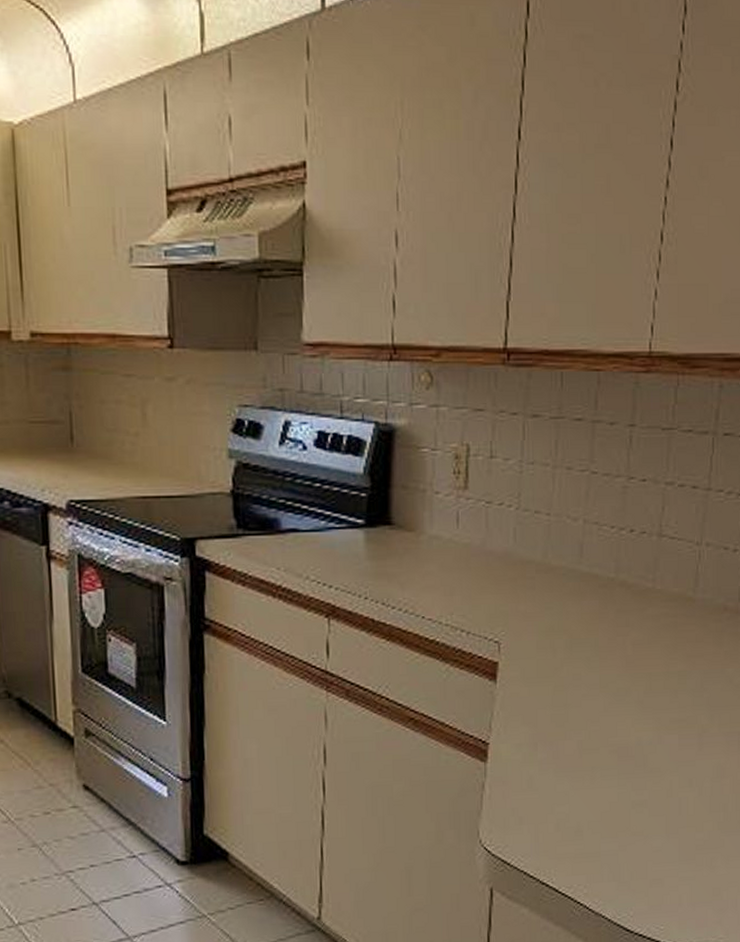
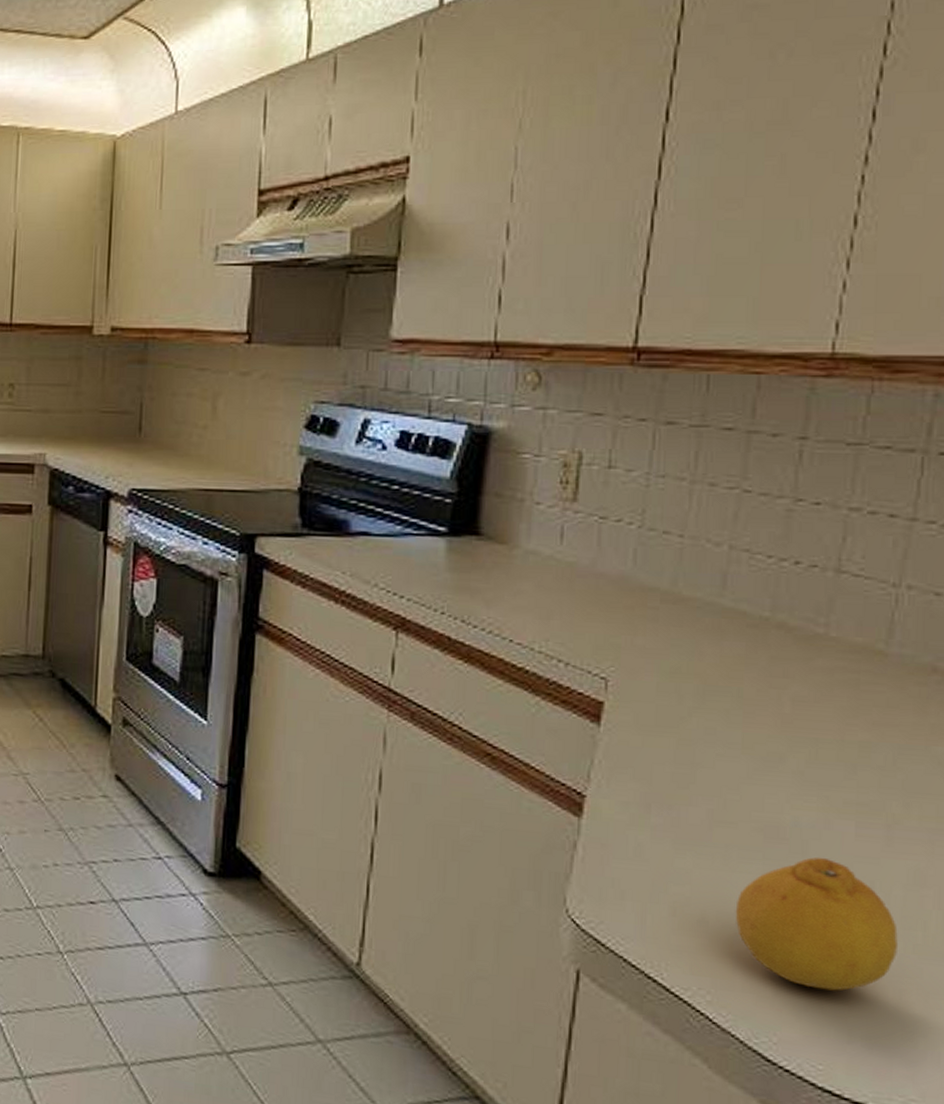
fruit: none [600,766,708,869] -> present [735,857,898,991]

